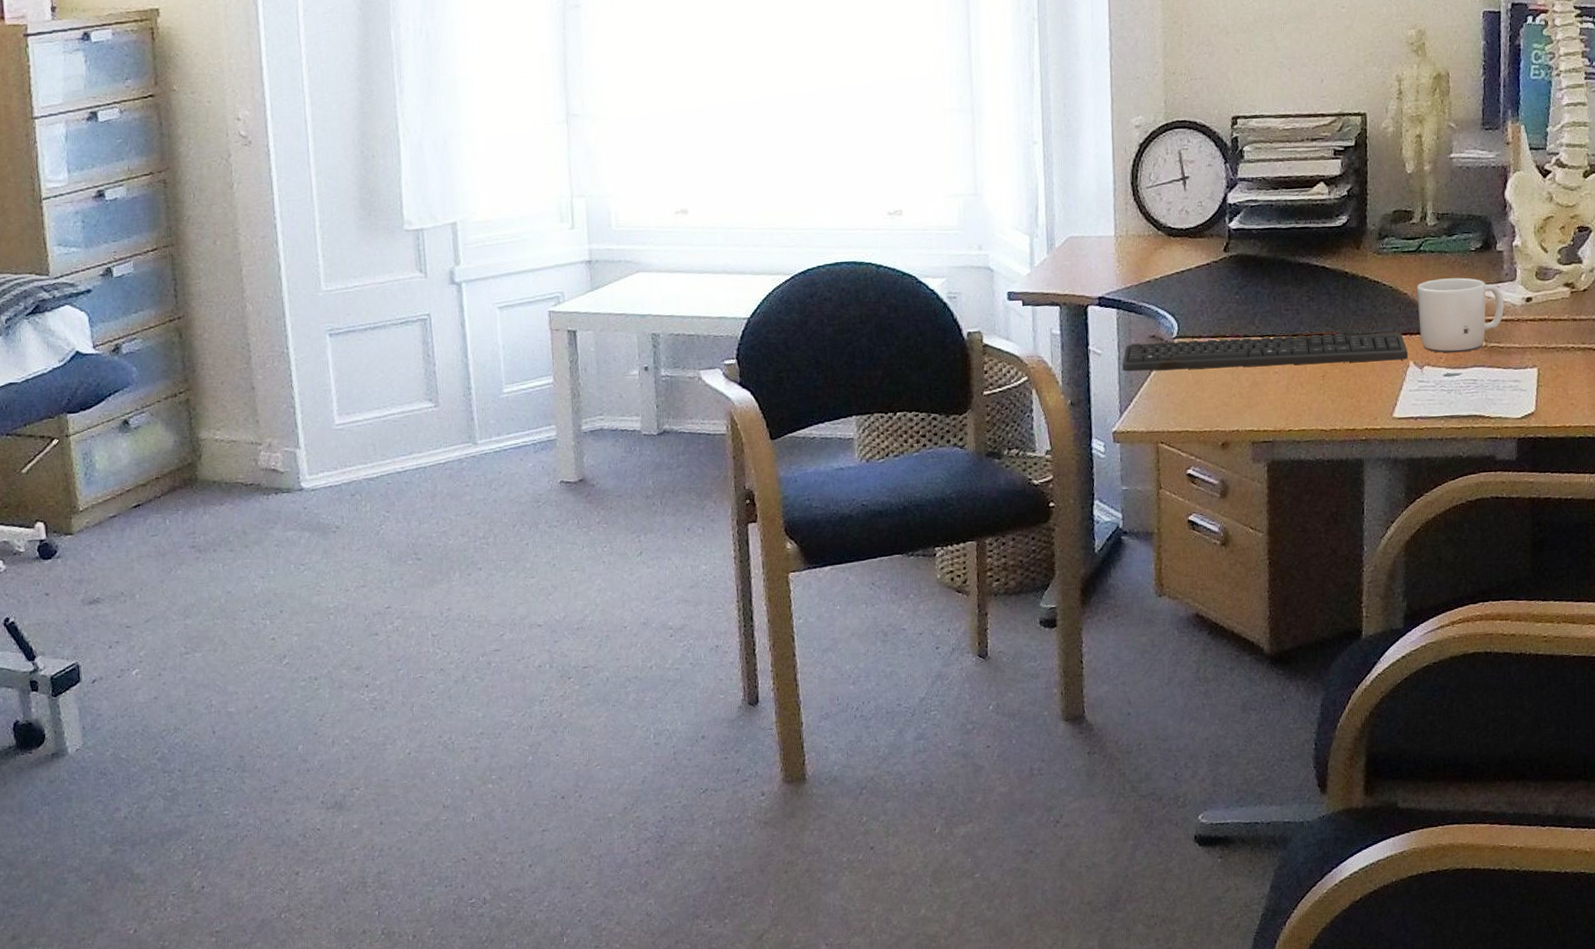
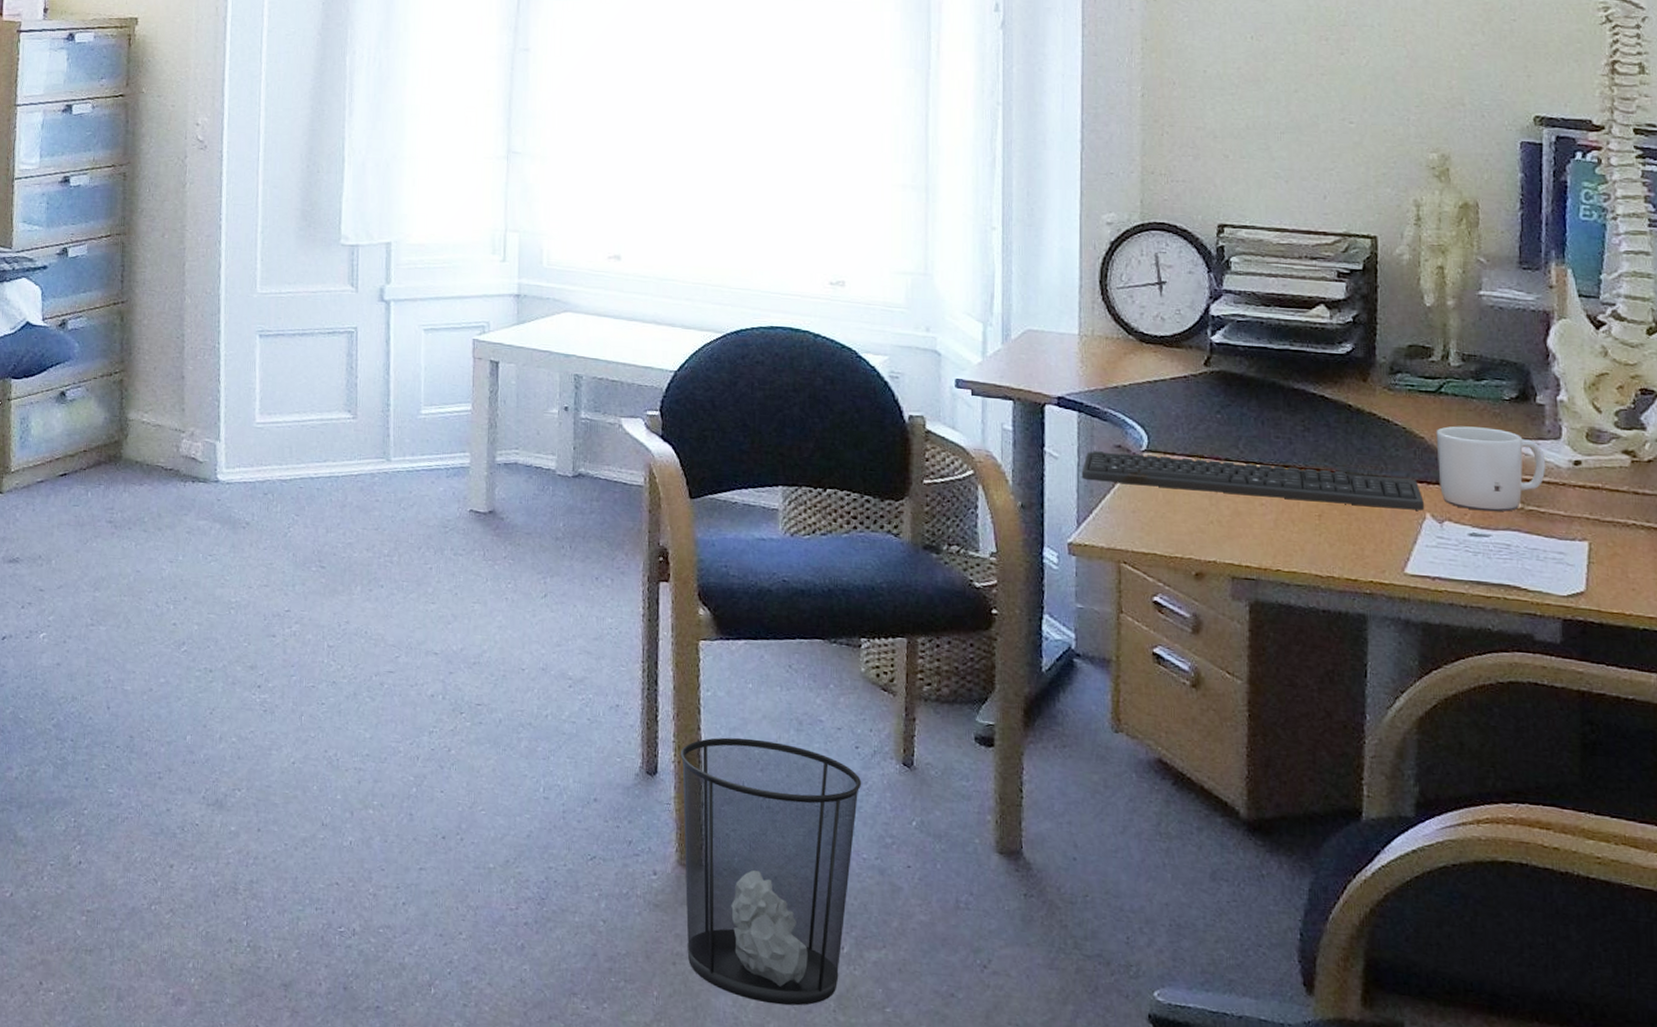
waste bin: none [778,655,944,891] -> present [680,737,862,1006]

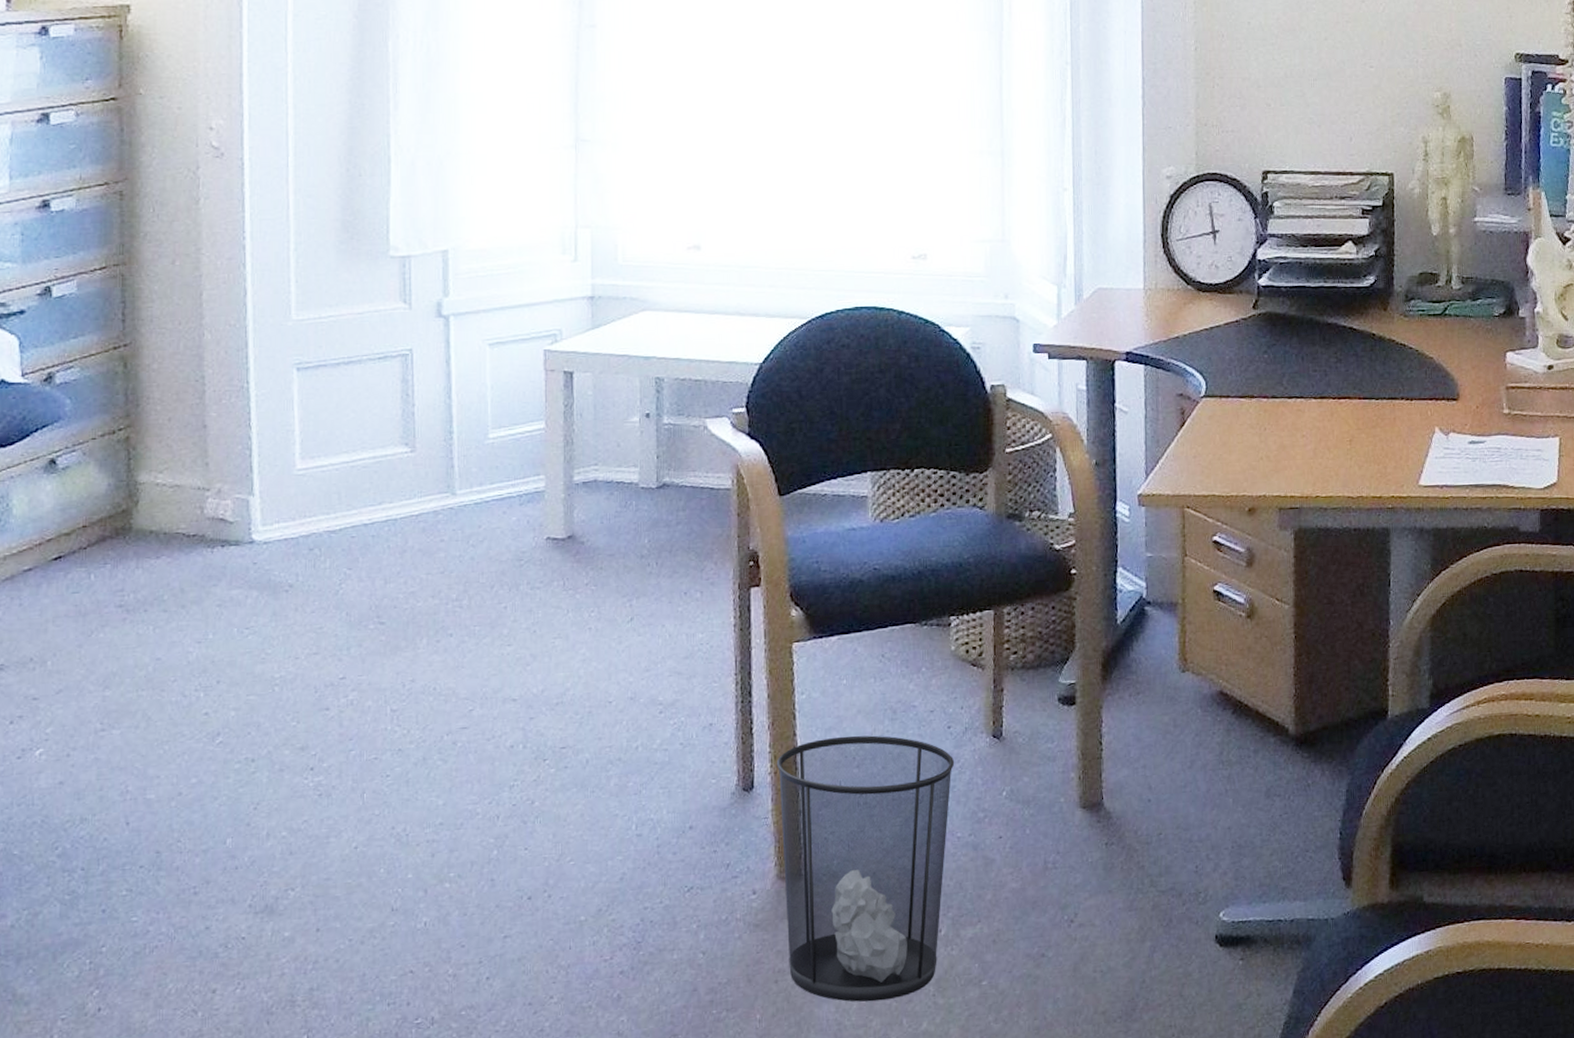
computer keyboard: present [1081,451,1424,511] -> none [1148,396,1433,431]
mug: present [1436,426,1546,512] -> none [1442,343,1527,420]

